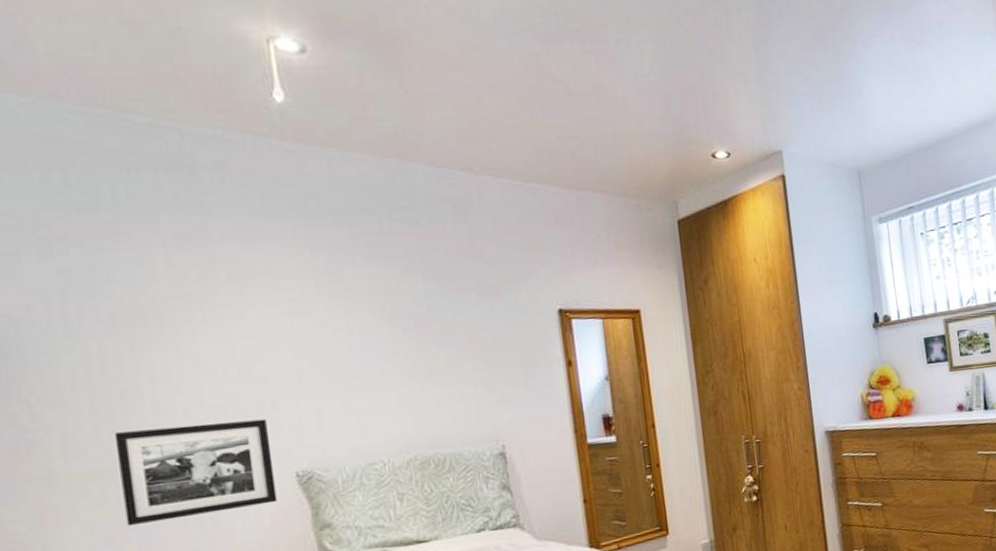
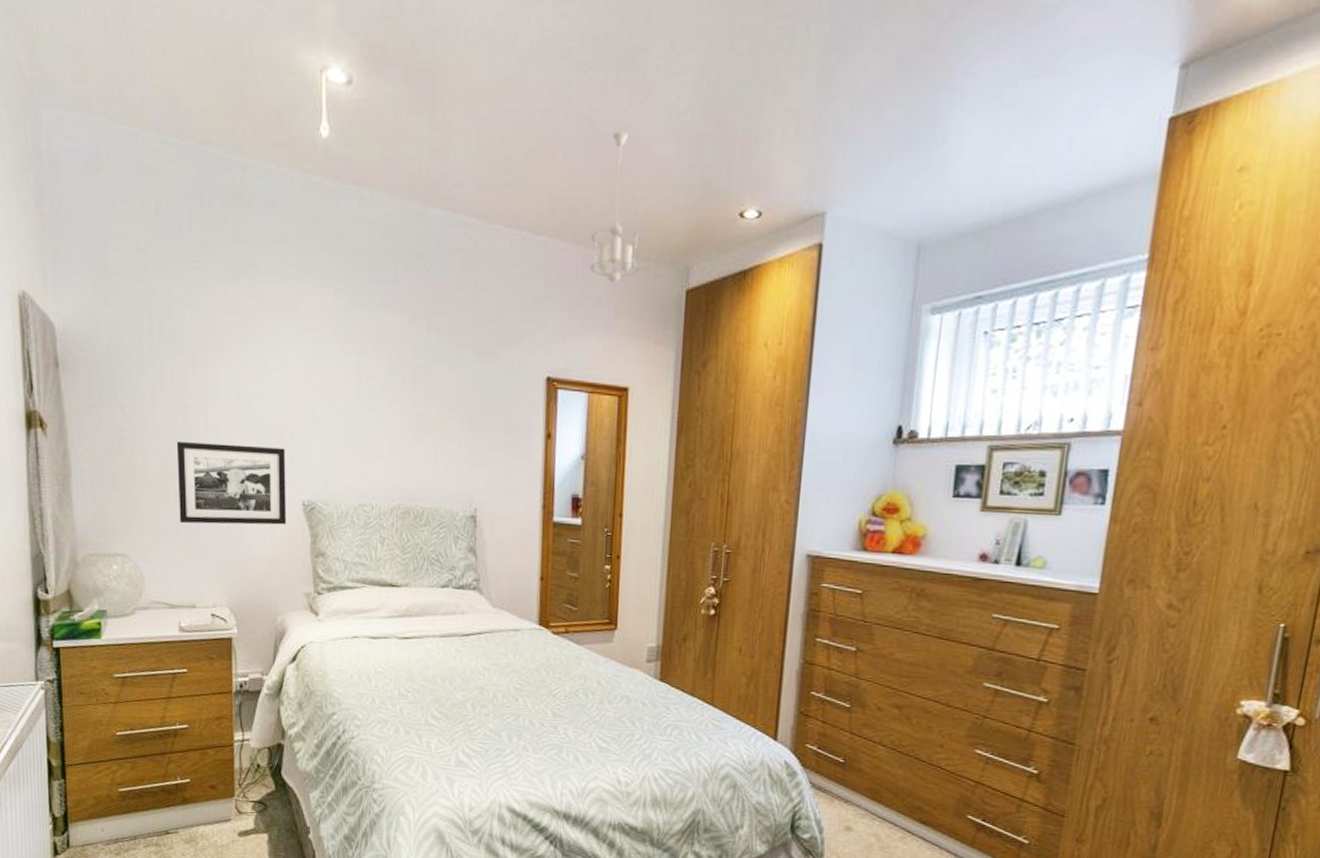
pendant light: none [581,91,632,220] -> present [590,131,641,283]

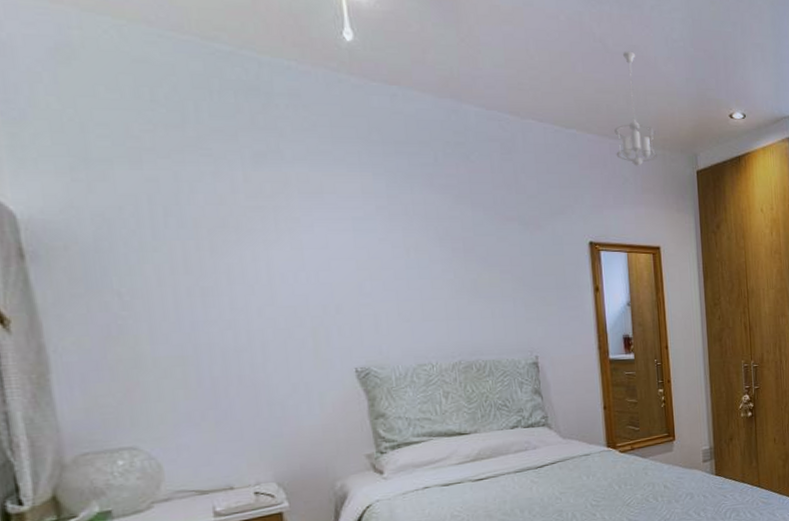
picture frame: present [176,442,286,525] -> none [195,321,339,406]

